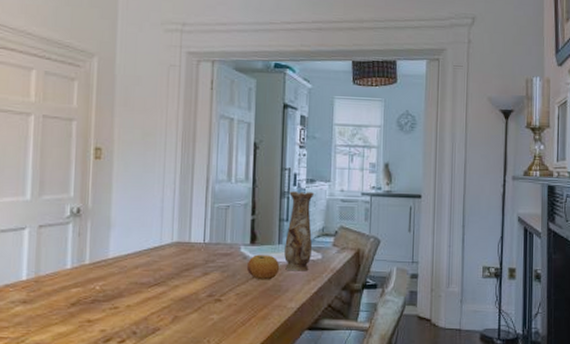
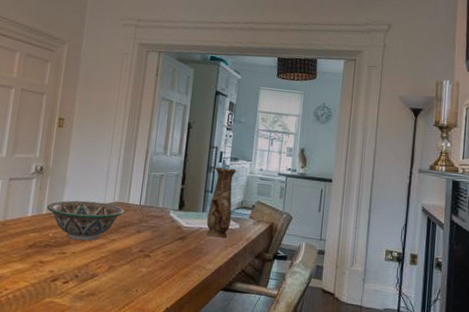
decorative bowl: none [90,244,187,291] -> present [47,200,125,241]
fruit: present [246,254,280,280] -> none [173,219,202,243]

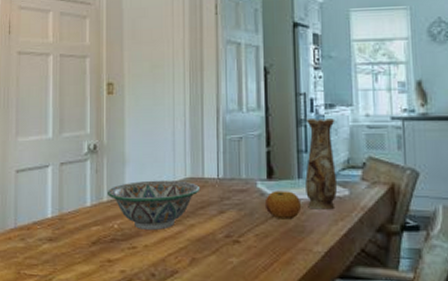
fruit: none [173,219,202,243] -> present [264,191,302,220]

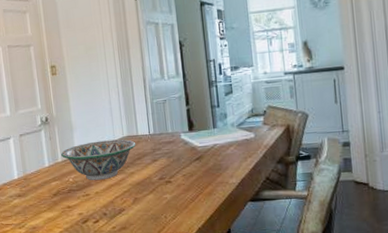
fruit: present [264,191,302,220] -> none [188,138,218,162]
vase: present [305,119,338,210] -> none [217,78,245,151]

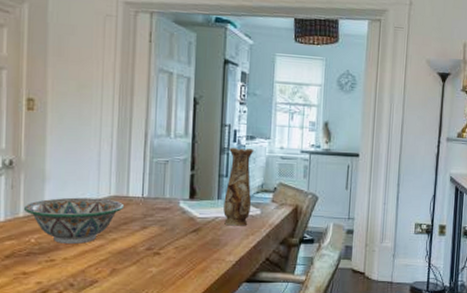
vase: none [217,78,245,151] -> present [223,148,254,226]

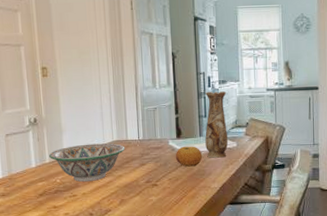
fruit: none [185,209,219,234] -> present [175,146,203,167]

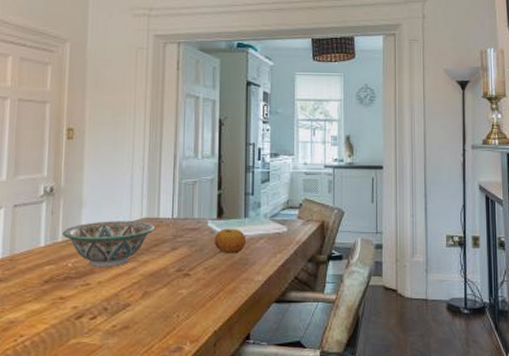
vase: present [205,91,229,158] -> none [251,166,279,244]

